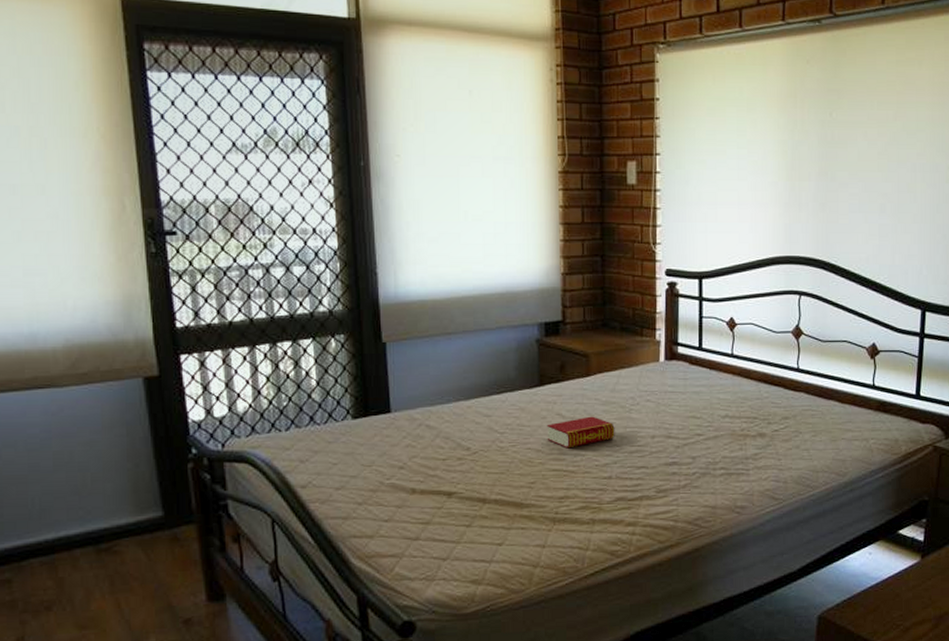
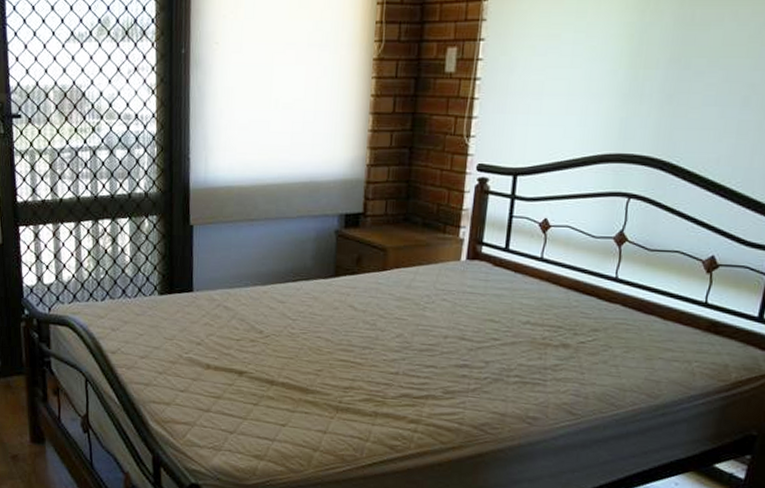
book: present [546,416,615,449] -> none [337,310,407,341]

